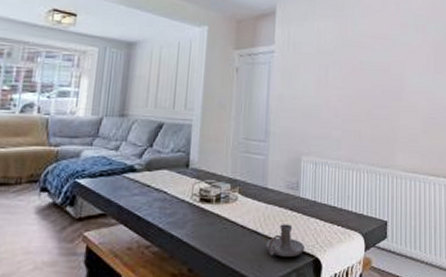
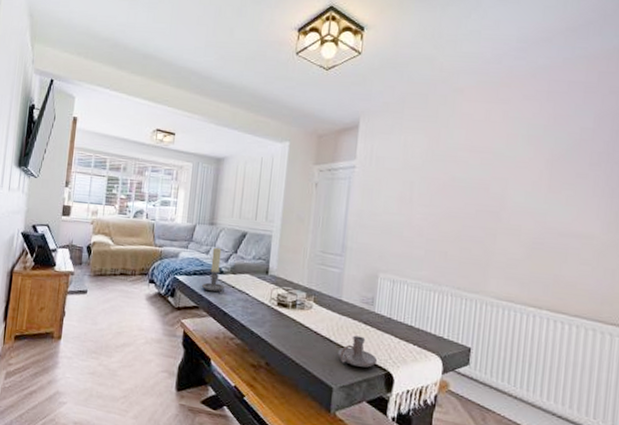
candle holder: none [109,142,140,195] -> present [201,247,226,293]

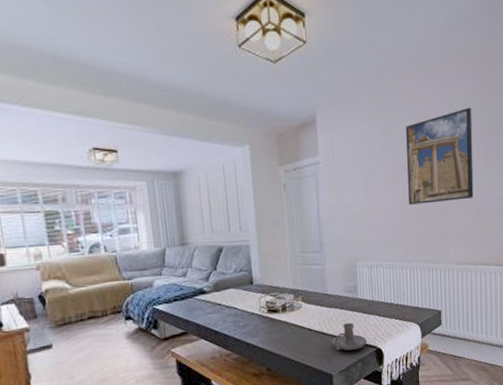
candle holder: present [201,247,226,293] -> none [185,267,212,315]
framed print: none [448,129,539,228] -> present [405,107,474,205]

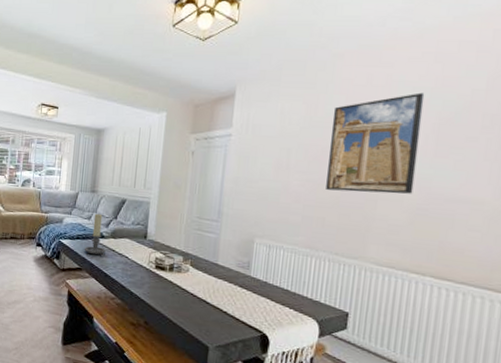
candle holder: none [185,267,212,315] -> present [84,213,107,256]
candle holder: present [332,322,368,351] -> none [213,298,253,329]

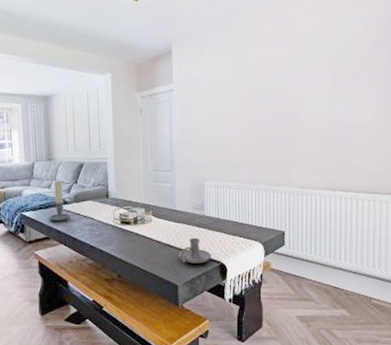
candle holder: none [213,298,253,329] -> present [178,238,212,264]
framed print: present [326,92,425,194] -> none [255,40,321,130]

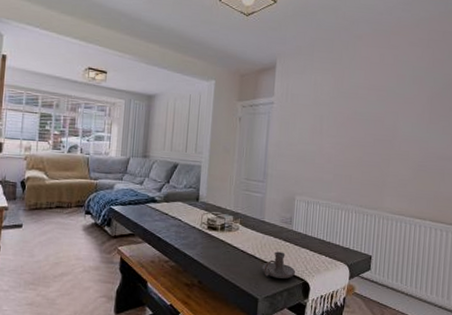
candle holder: present [48,180,72,222] -> none [136,178,160,220]

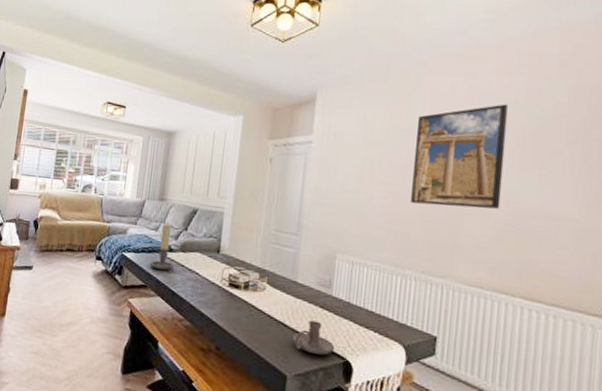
candle holder: none [136,178,160,220] -> present [149,224,175,272]
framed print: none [351,71,421,154] -> present [411,104,509,209]

